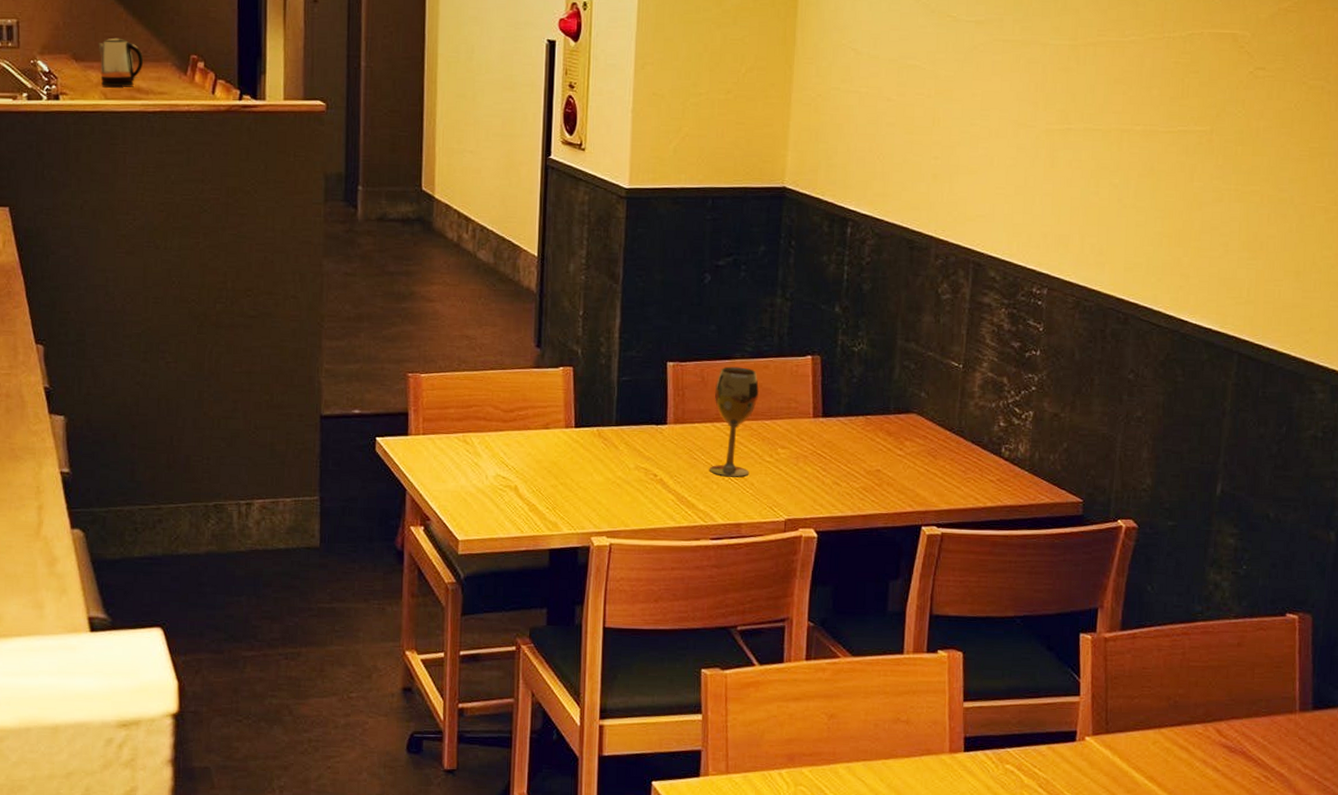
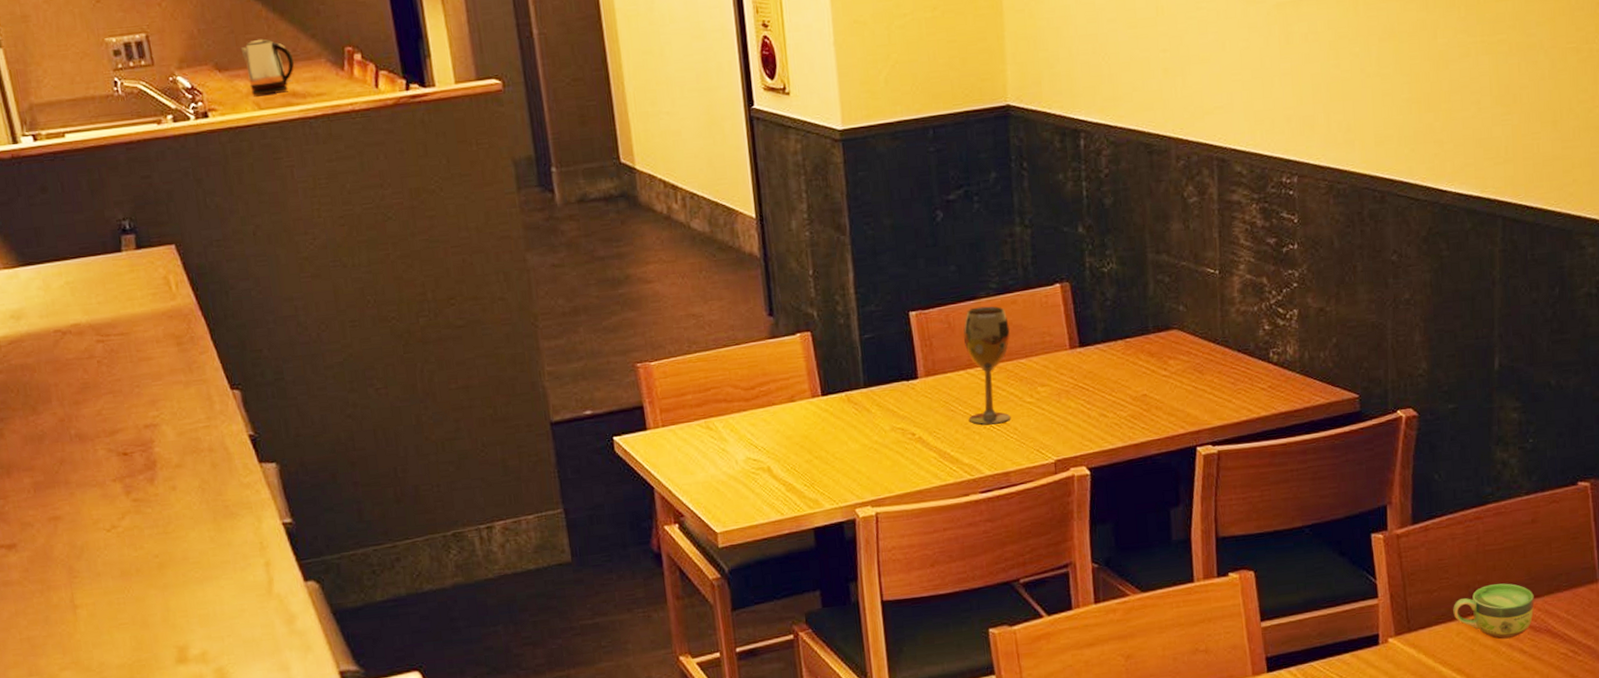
cup: none [1151,700,1233,755] -> present [1453,583,1534,640]

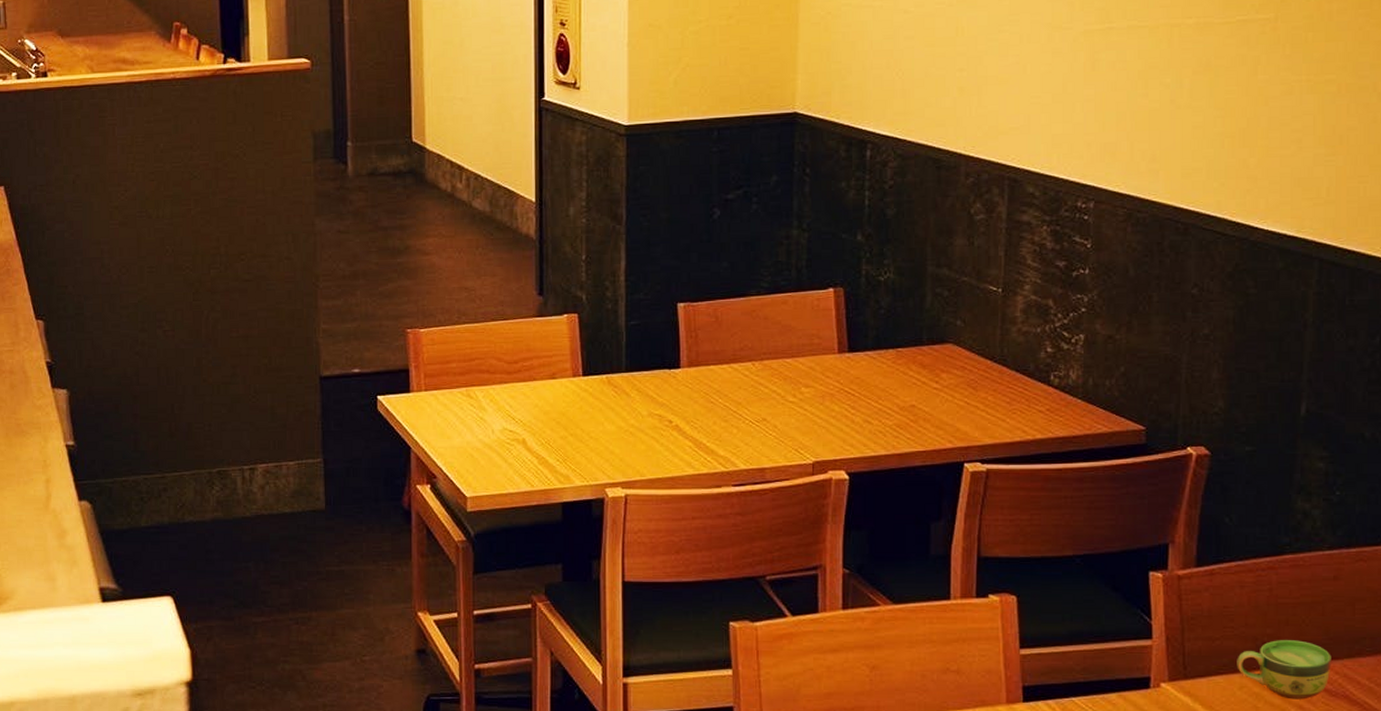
kettle: present [240,38,295,96] -> none [82,11,128,60]
wine glass: present [963,306,1011,425] -> none [727,304,778,420]

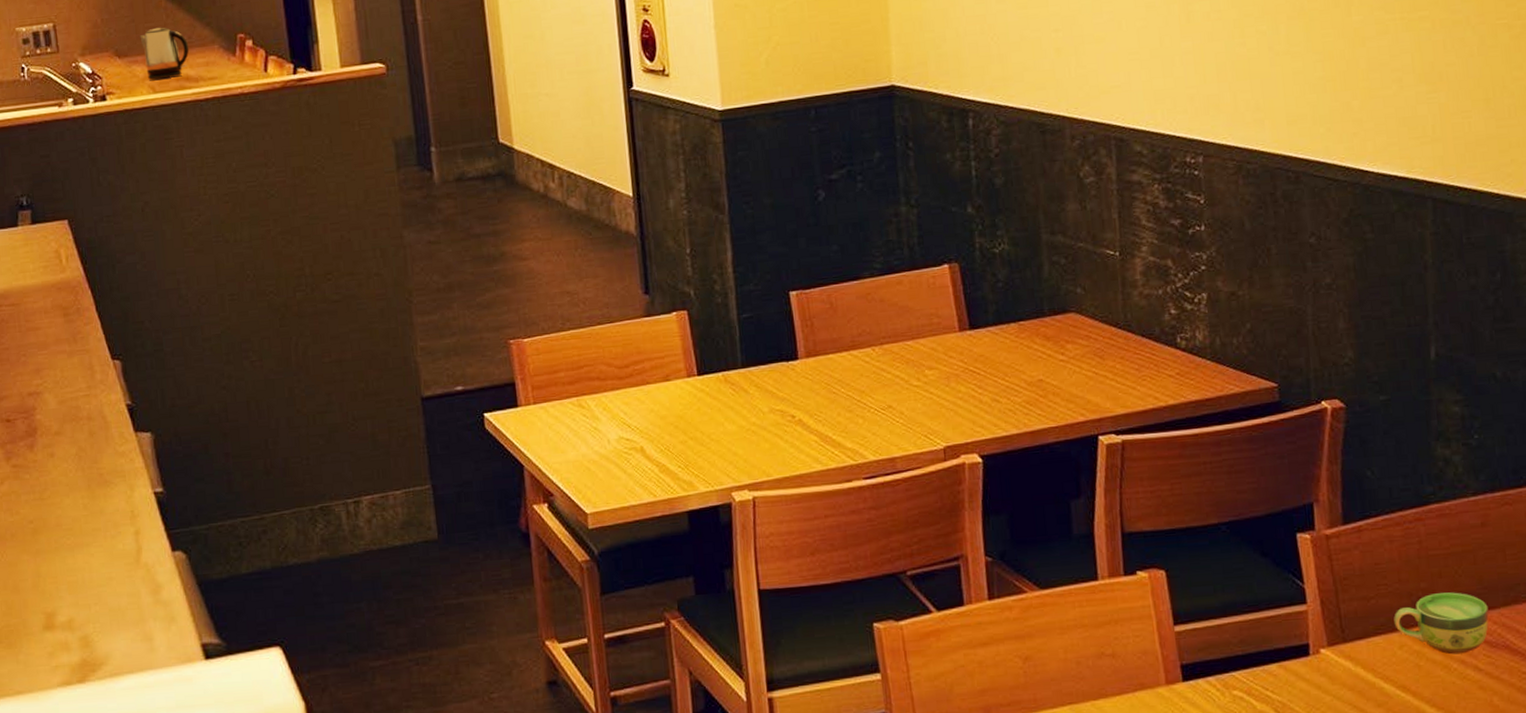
kettle: none [82,11,128,60] -> present [139,27,190,80]

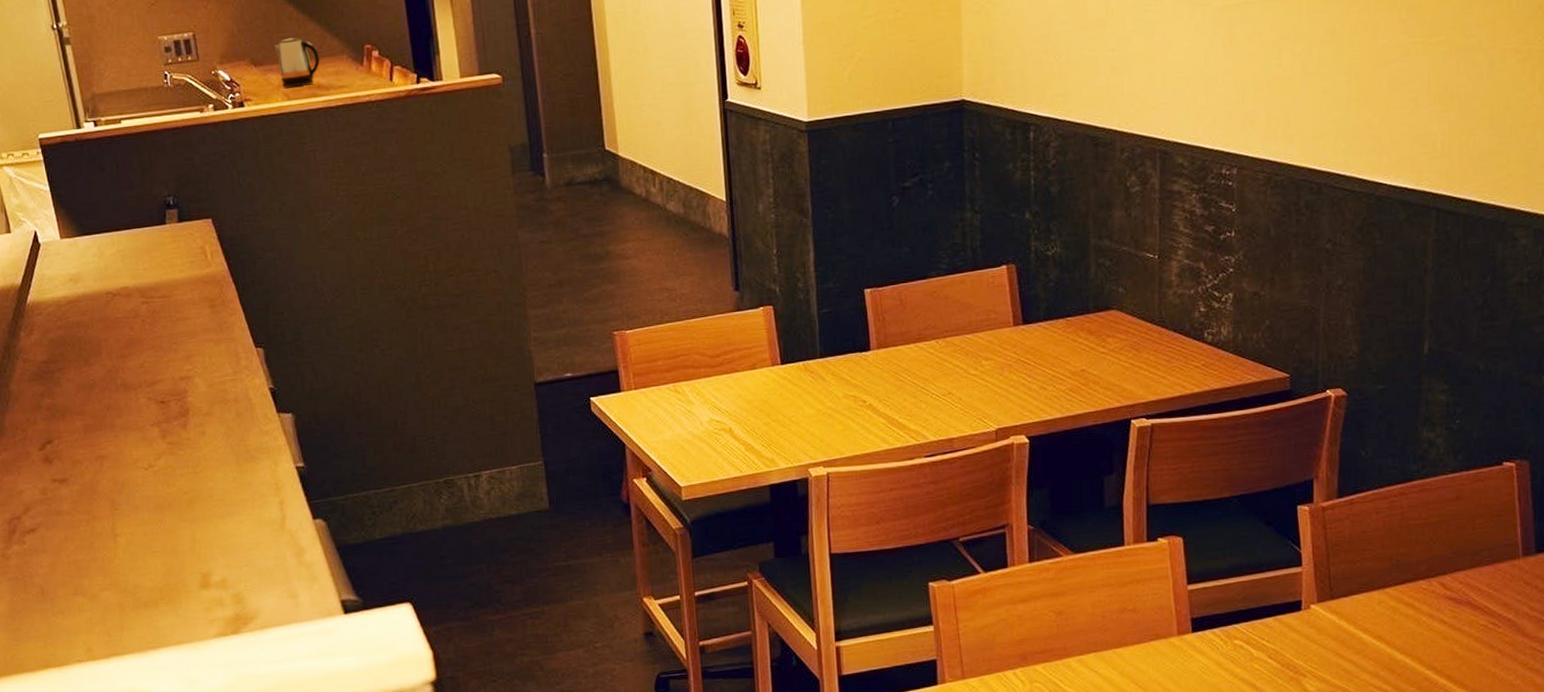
cup: present [1394,592,1489,655] -> none [1375,556,1456,610]

